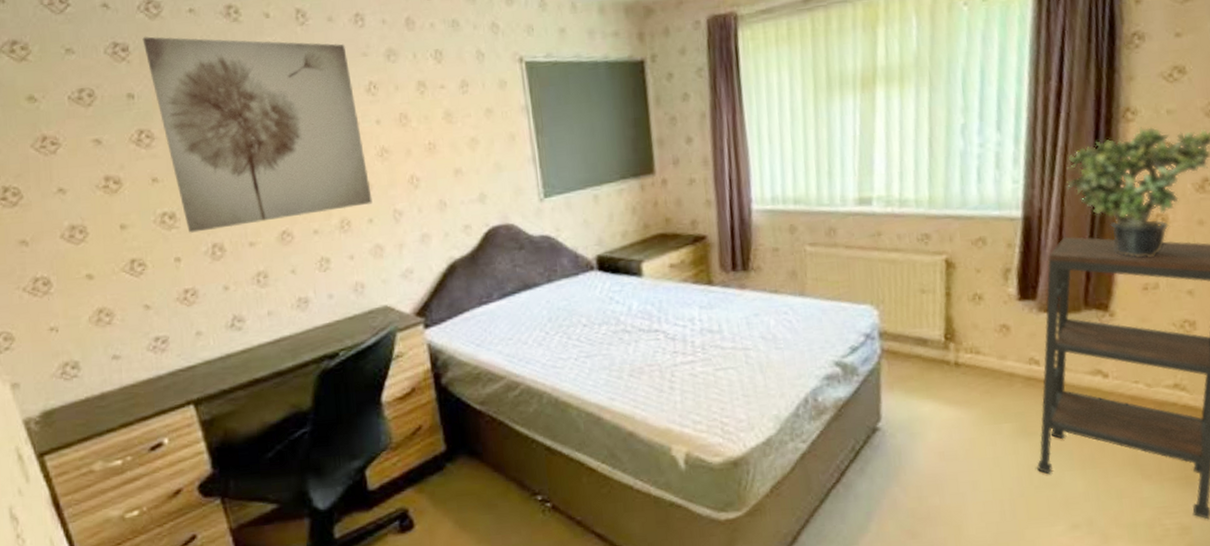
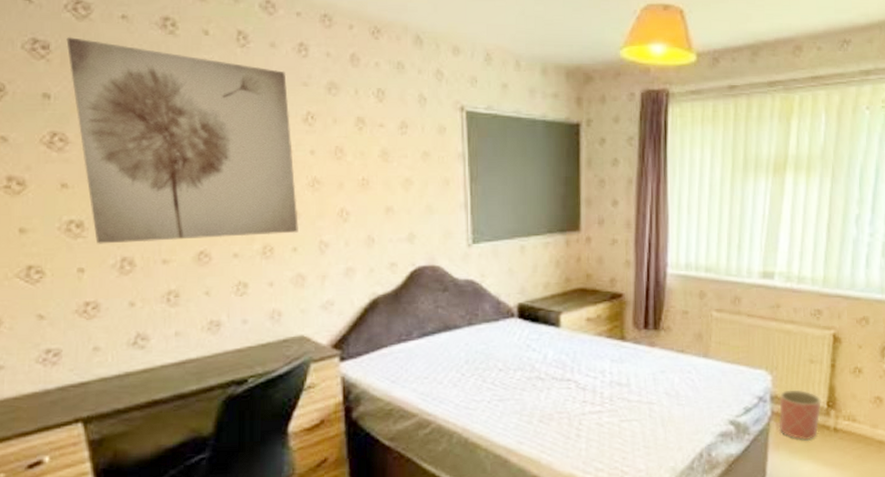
planter: none [889,323,938,379] -> present [779,389,821,441]

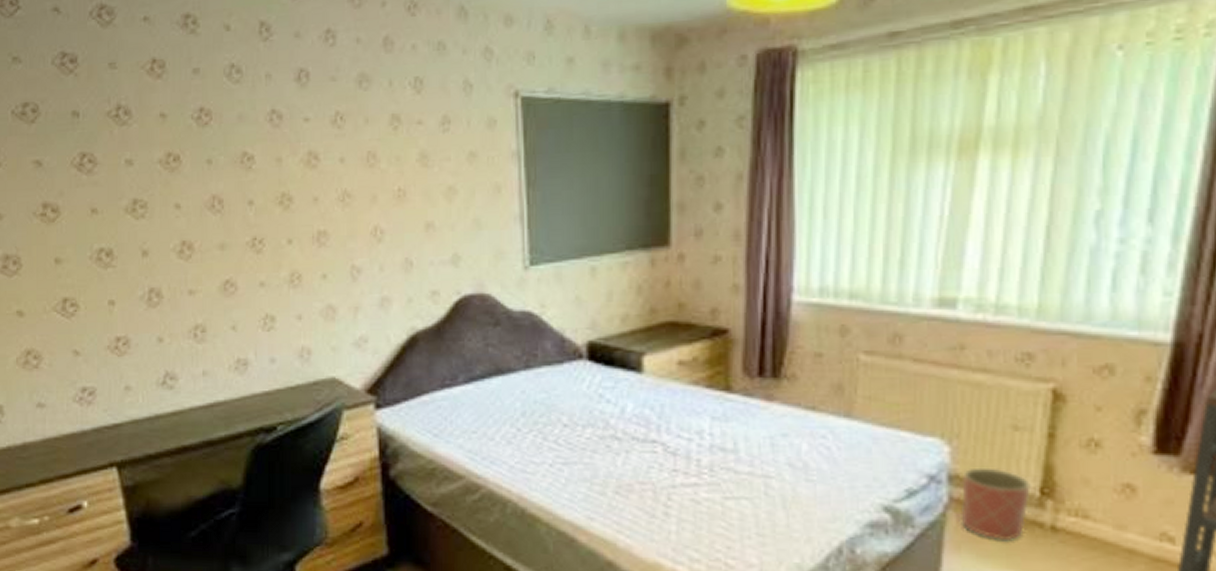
wall art: present [66,37,298,244] -> none [92,47,328,274]

